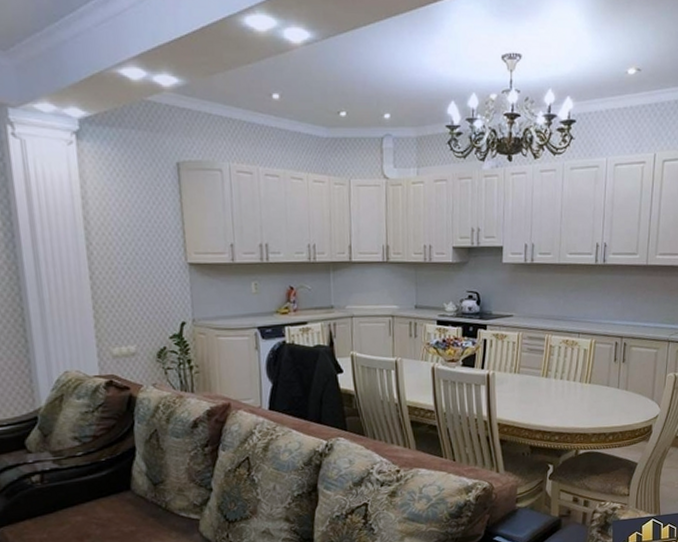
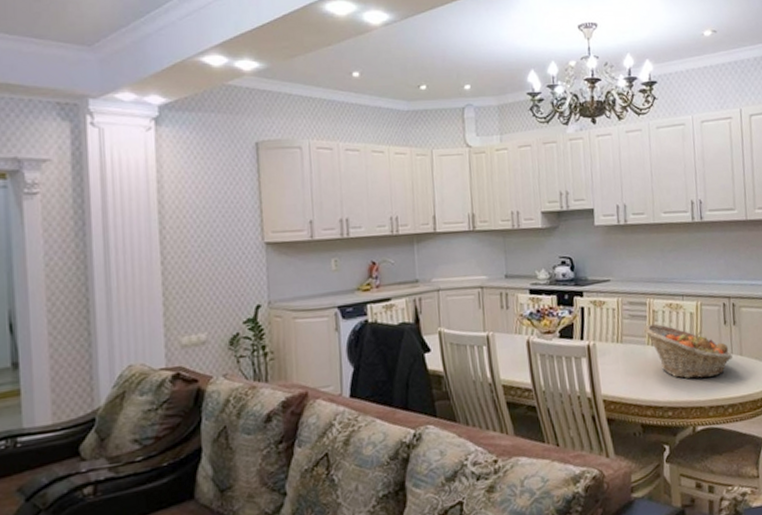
fruit basket: none [541,357,619,409] -> present [644,323,734,379]

